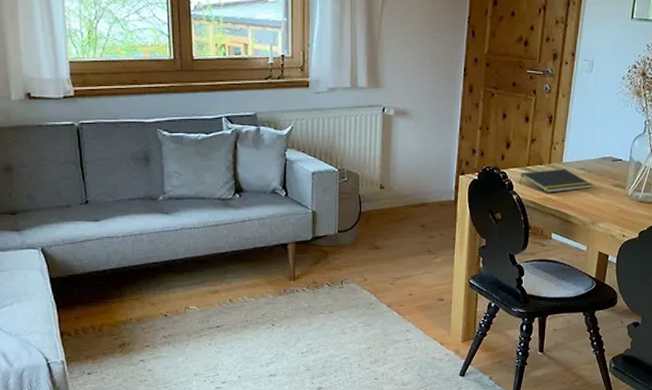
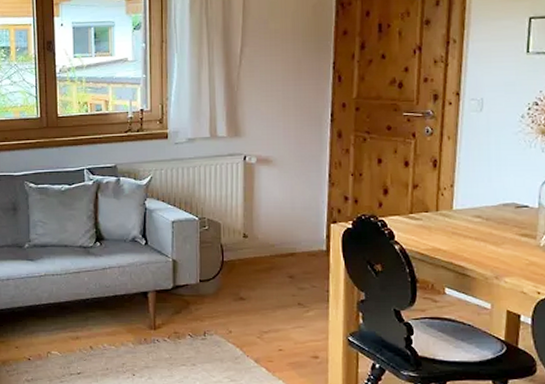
notepad: present [520,169,593,193] -> none [402,216,494,243]

